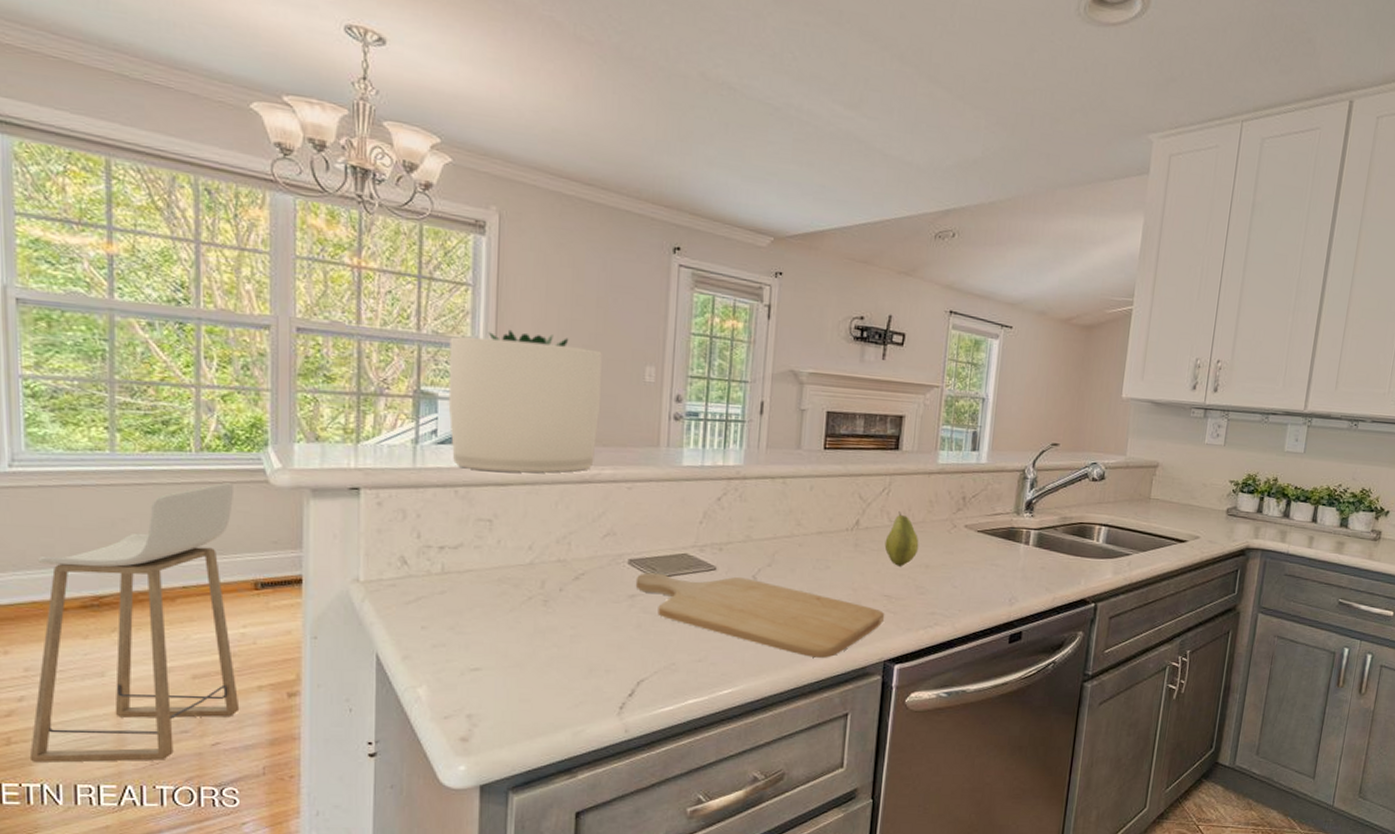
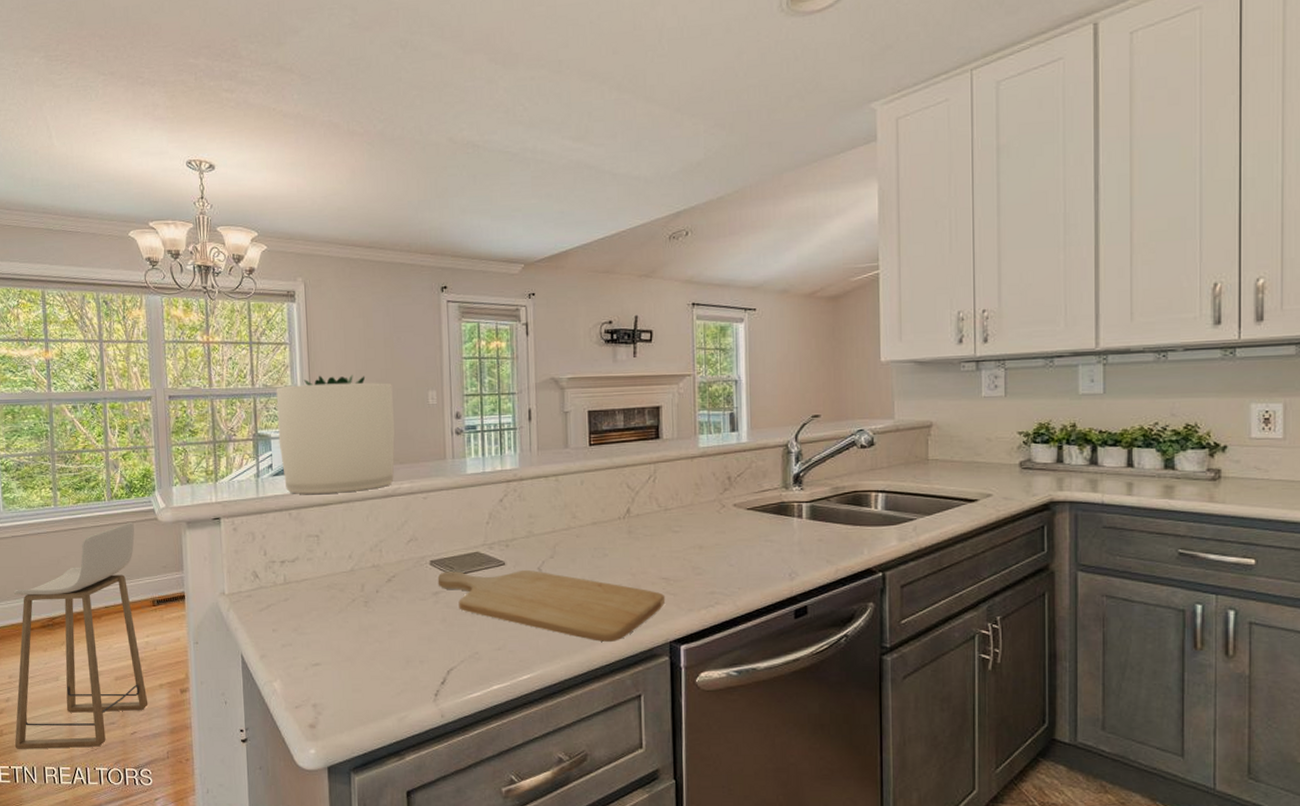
fruit: present [884,511,919,566] -> none [656,497,690,549]

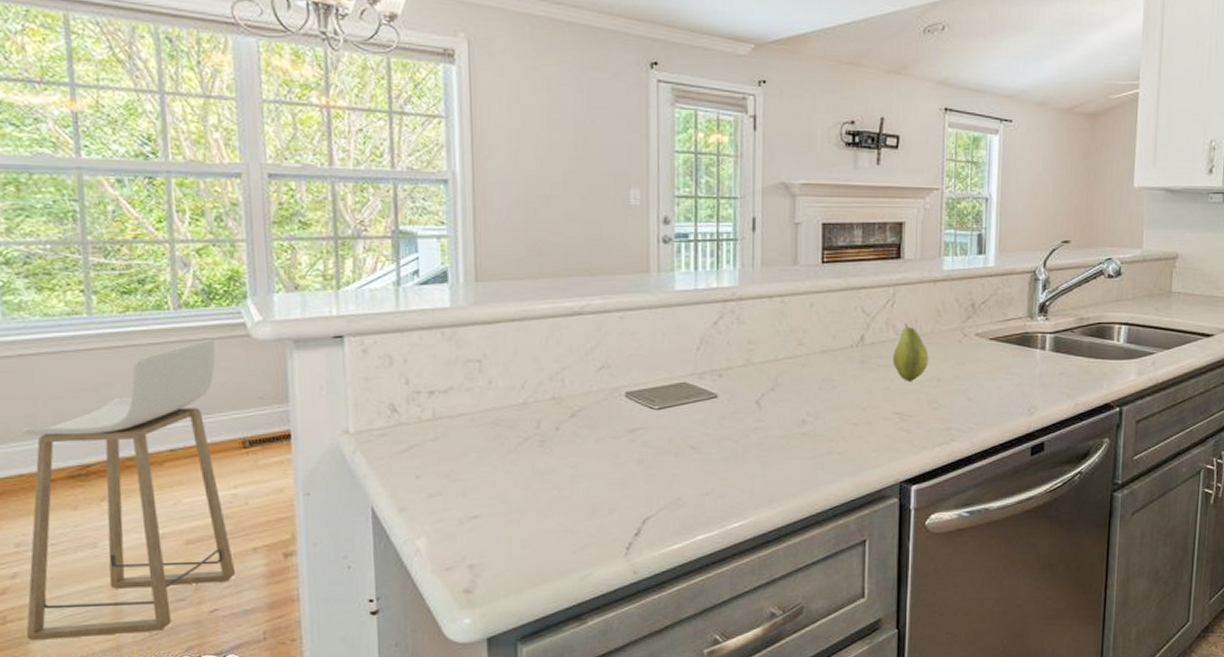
planter: present [276,375,396,494] -> none [425,160,586,309]
chopping board: present [437,569,666,643] -> none [634,403,898,485]
fruit: none [656,497,690,549] -> present [892,324,929,381]

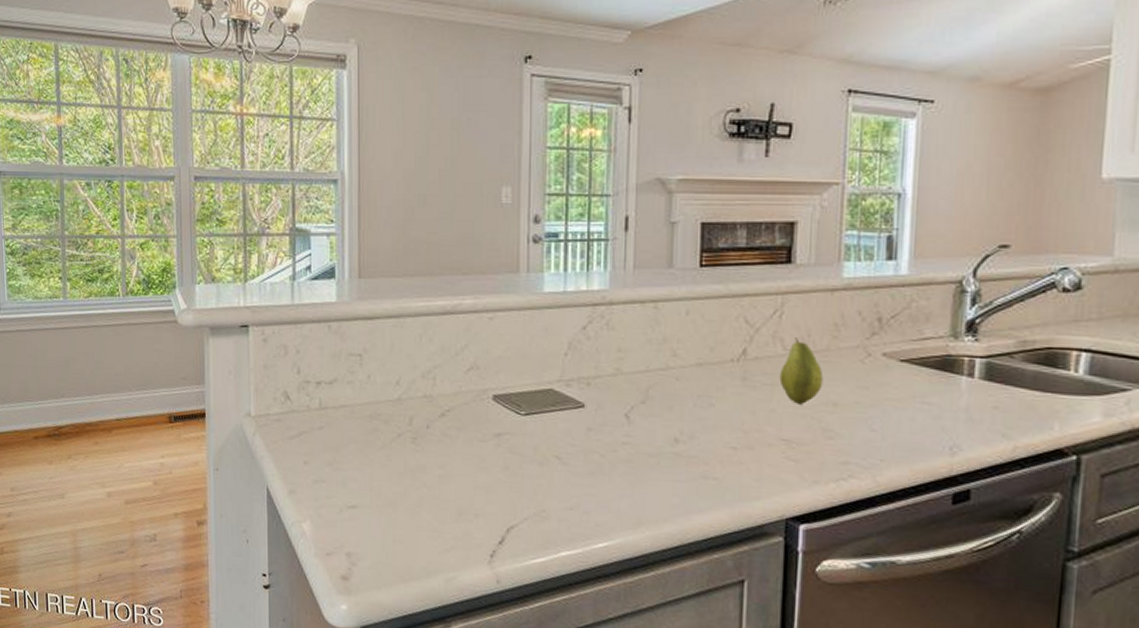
bar stool: present [21,339,236,640] -> none [15,323,161,577]

